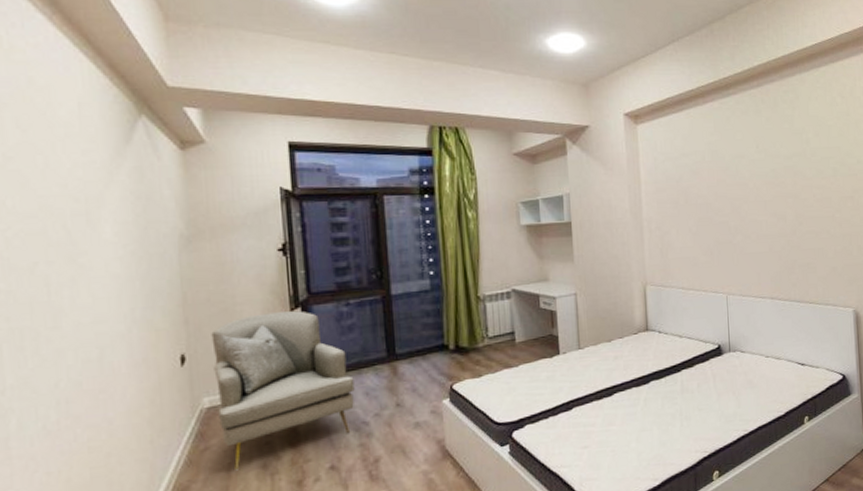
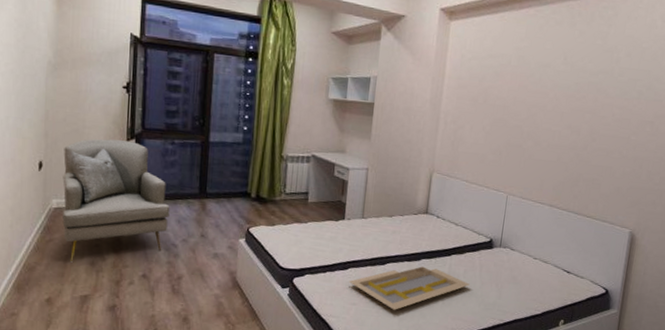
serving tray: none [576,388,706,445] -> present [349,266,470,310]

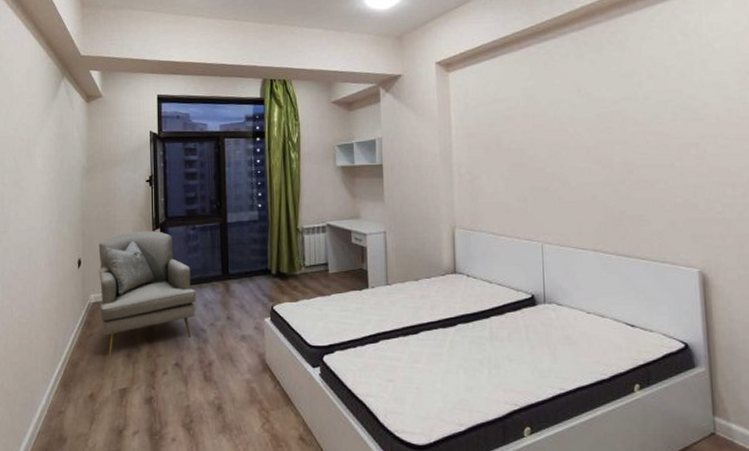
serving tray: present [349,266,470,310] -> none [382,332,517,385]

